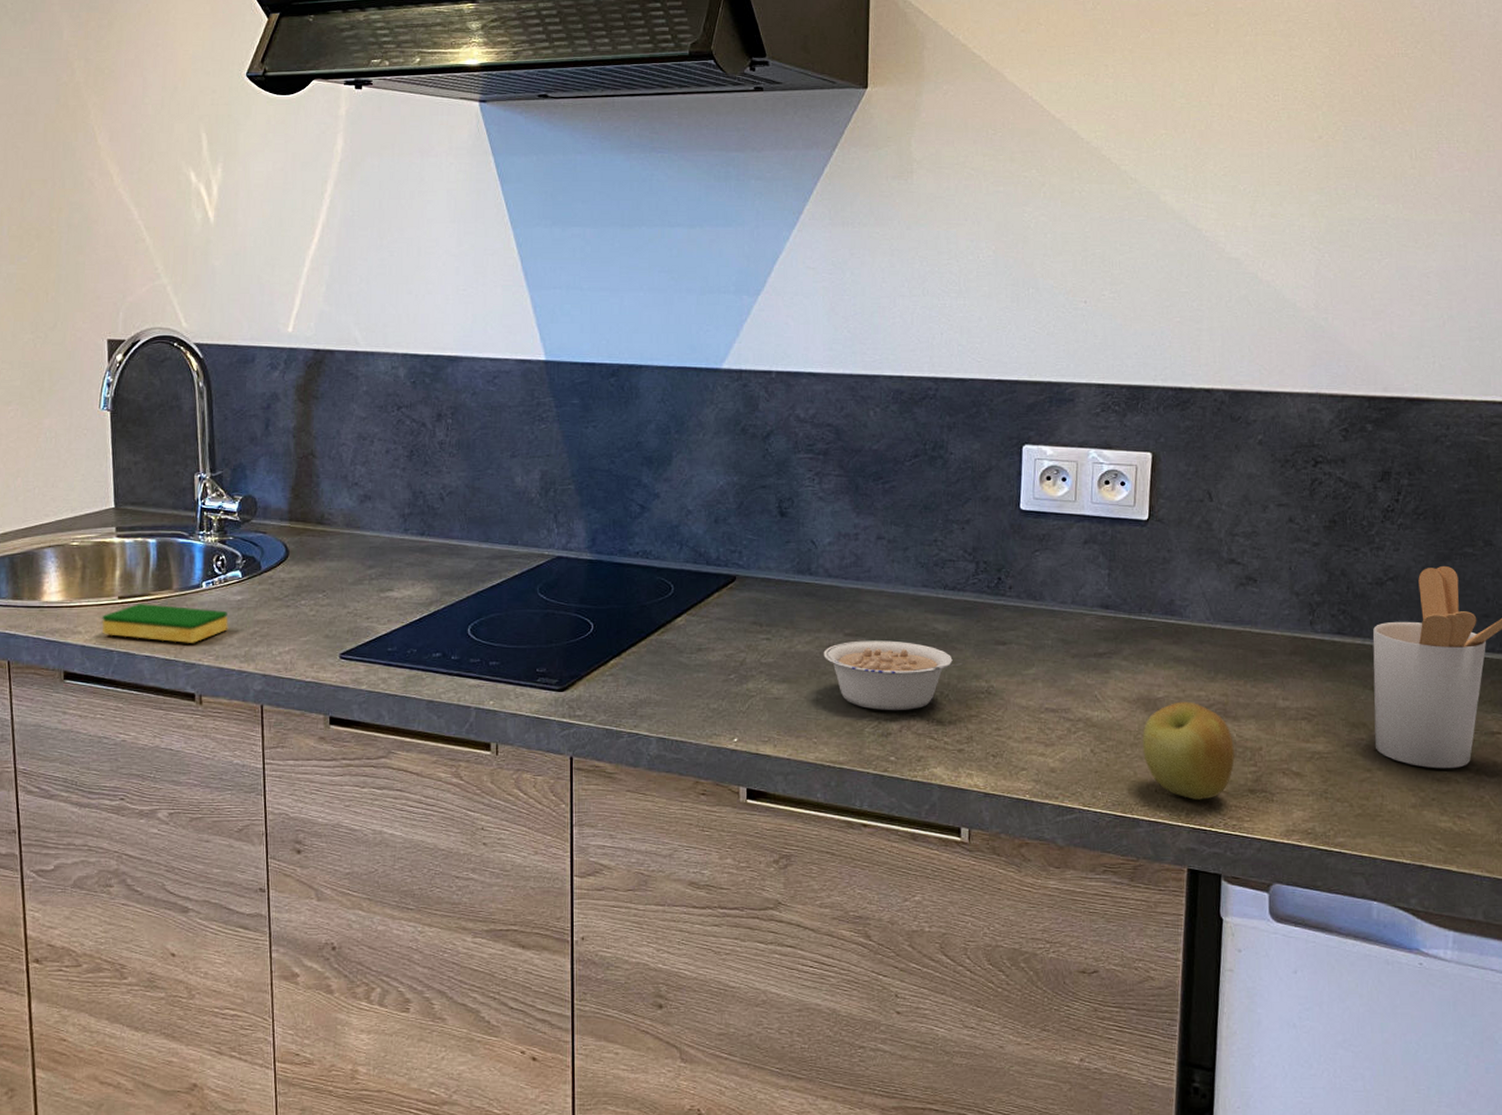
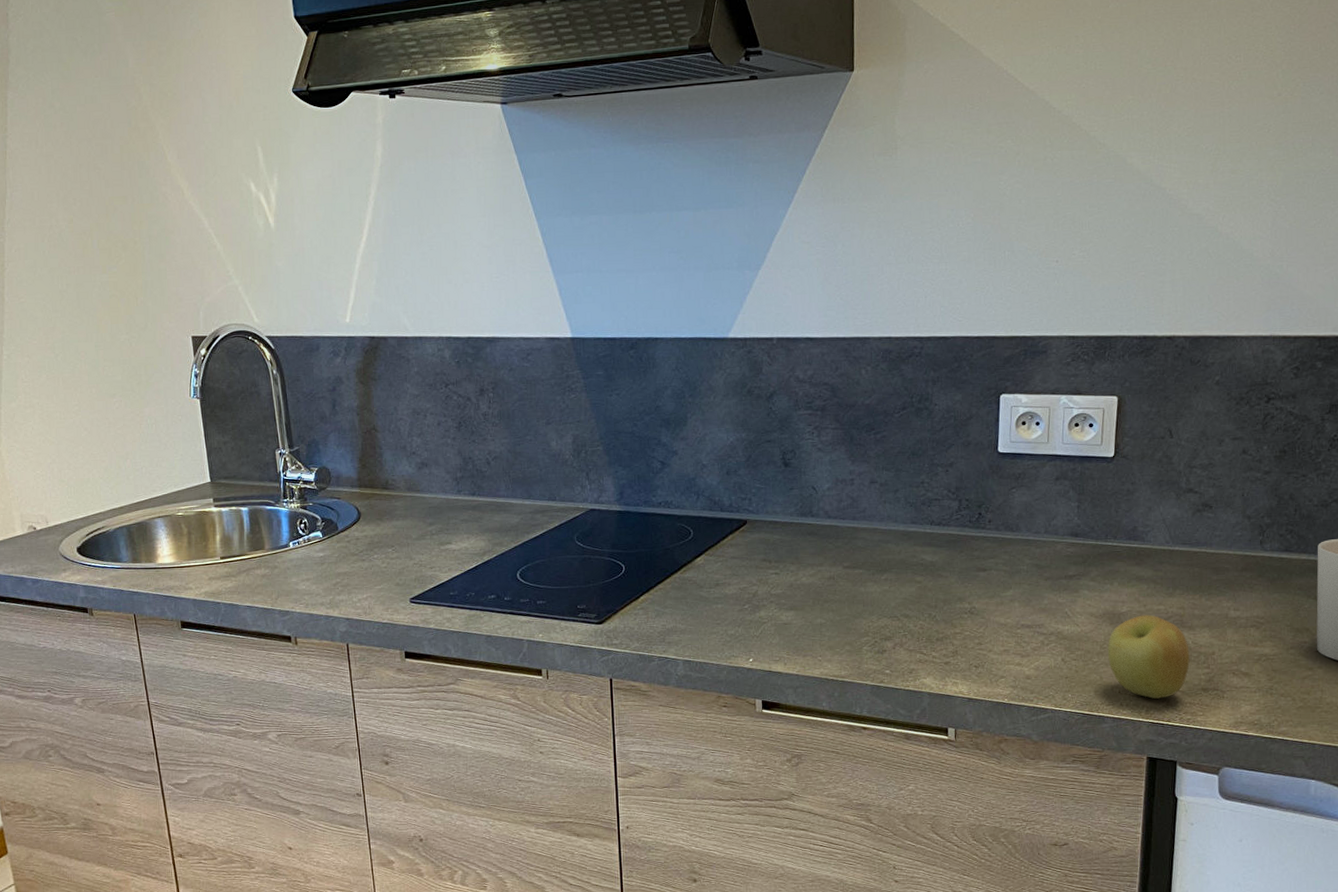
dish sponge: present [102,604,228,643] -> none [208,562,314,594]
legume: present [823,640,963,710] -> none [825,571,948,631]

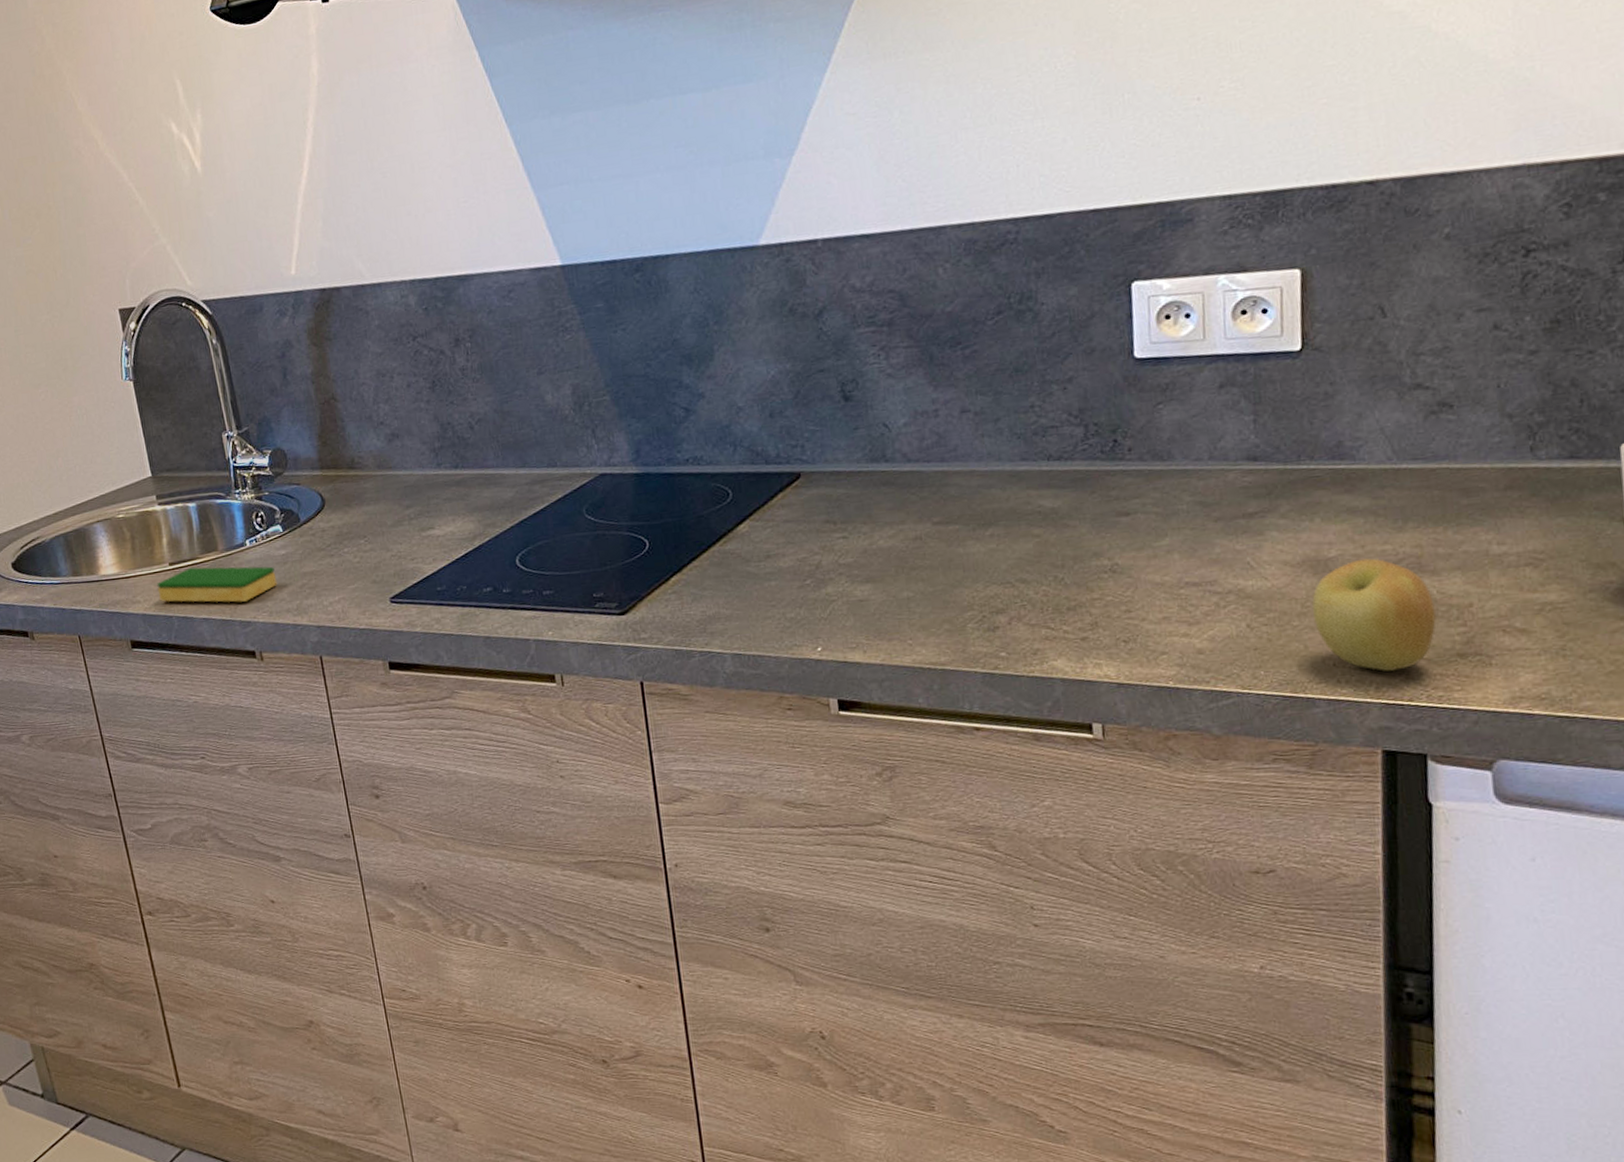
dish sponge: none [208,562,314,594] -> present [157,566,277,602]

